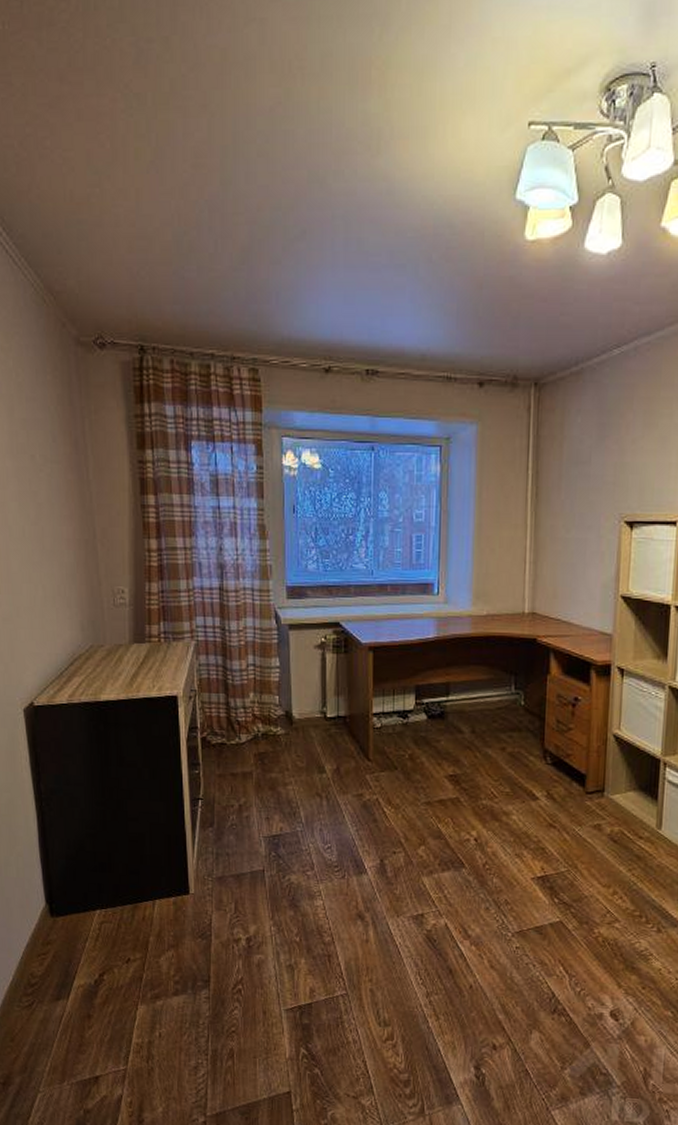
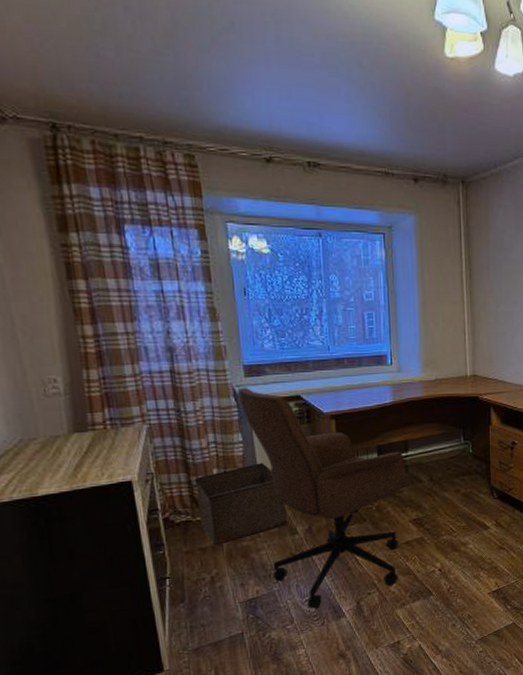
storage bin: none [232,691,317,774] -> present [194,462,288,546]
office chair: none [278,609,453,859] -> present [237,387,414,609]

